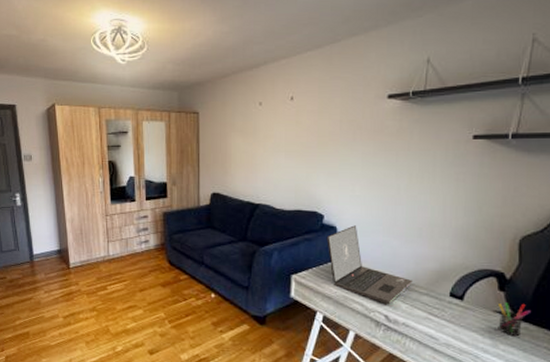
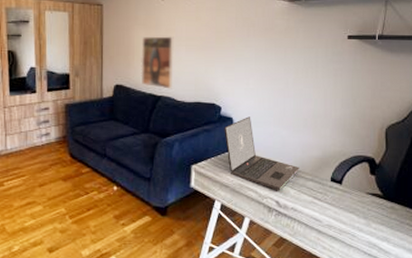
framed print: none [238,142,272,197] -> present [141,36,174,89]
pen holder: present [498,302,530,336] -> none [370,185,395,214]

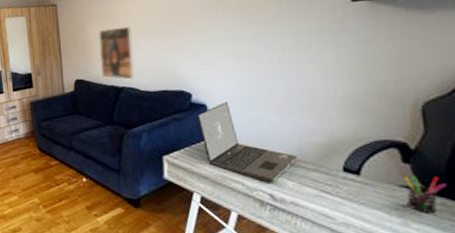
pen holder: none [370,185,395,214] -> present [404,176,446,213]

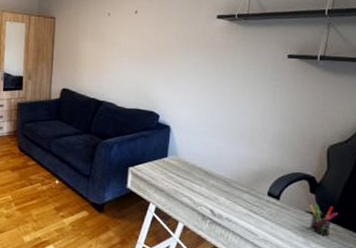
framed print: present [99,26,134,80] -> none [86,47,118,96]
laptop: present [197,102,298,182] -> none [161,126,235,199]

